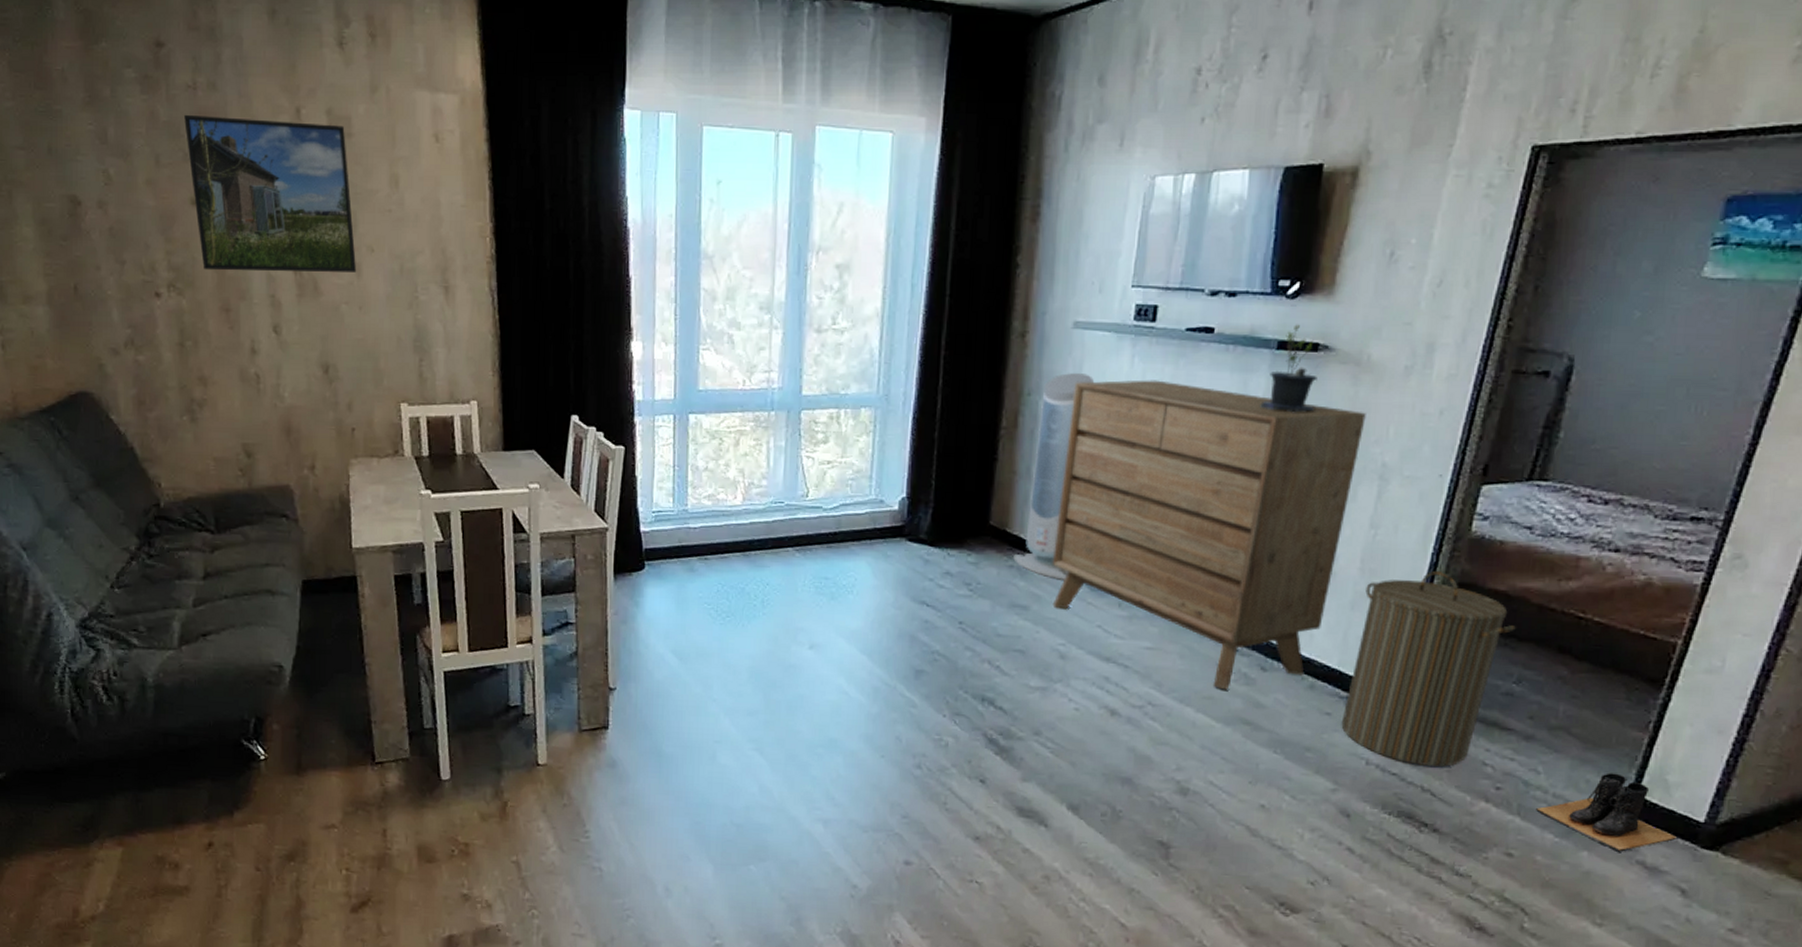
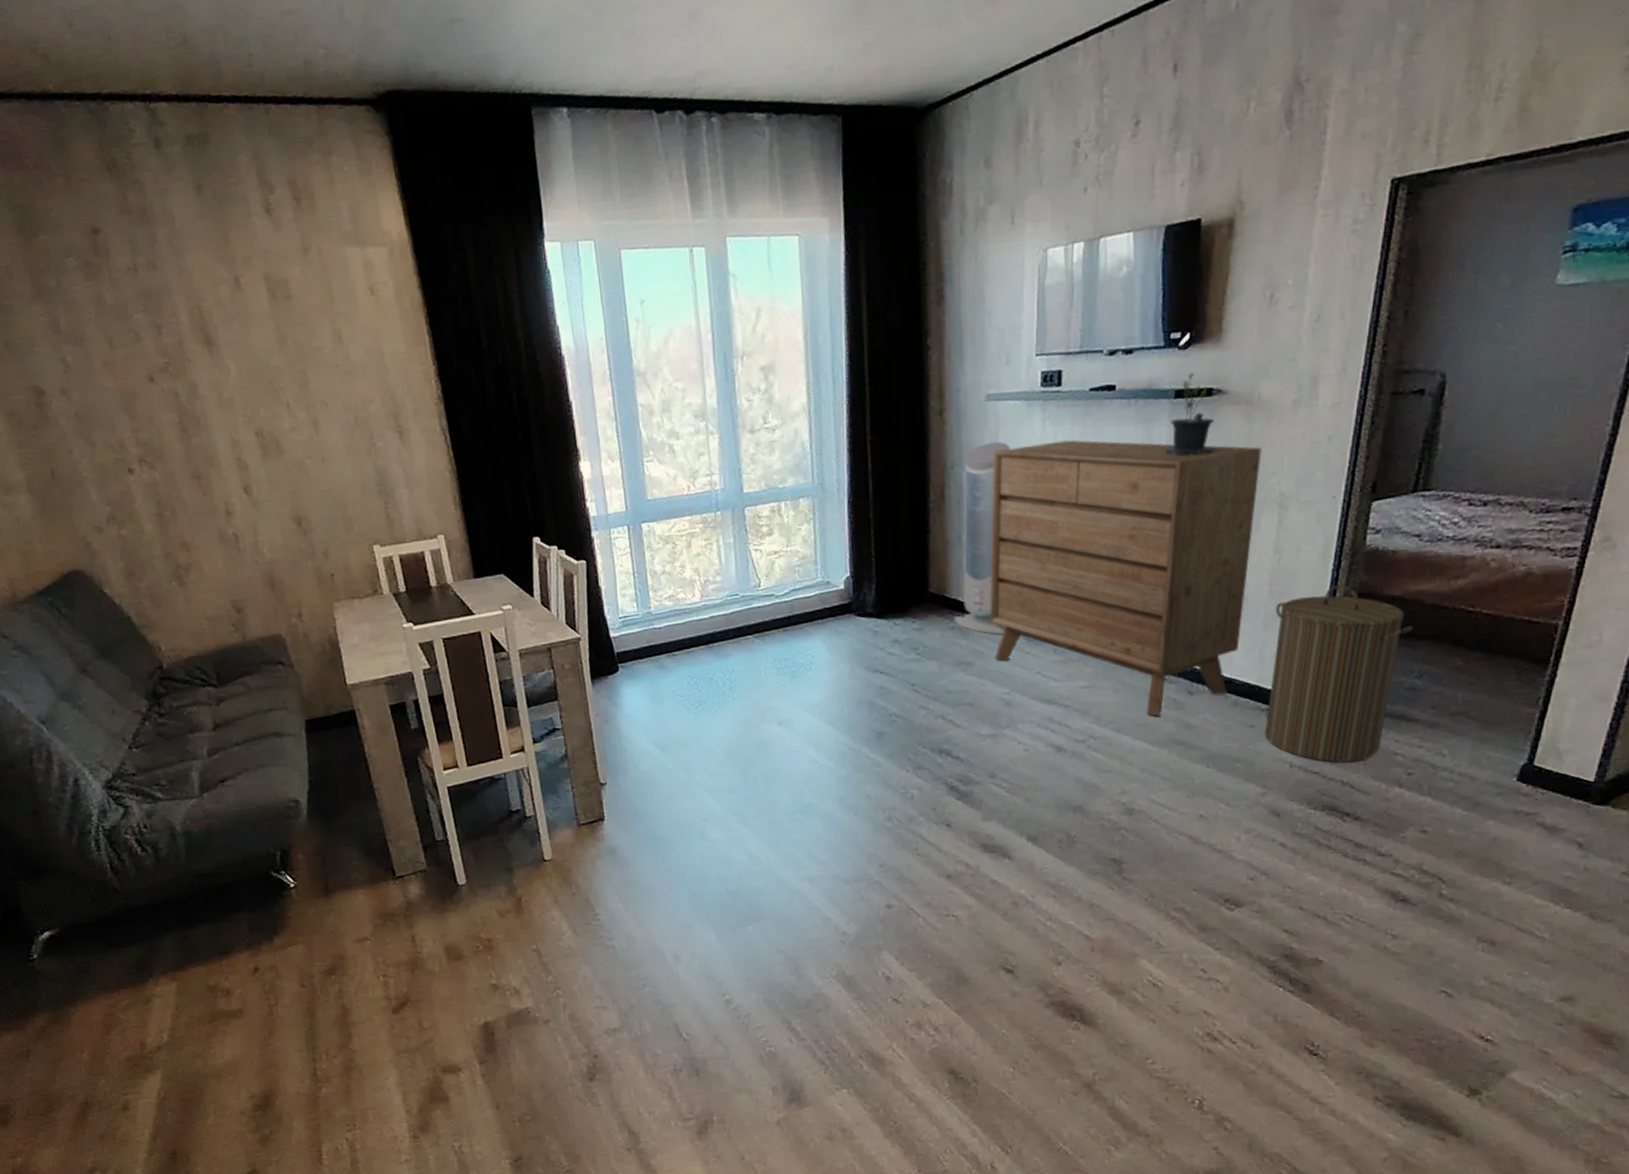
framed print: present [183,114,357,272] -> none [129,289,315,442]
boots: present [1536,773,1677,852] -> none [1445,747,1571,817]

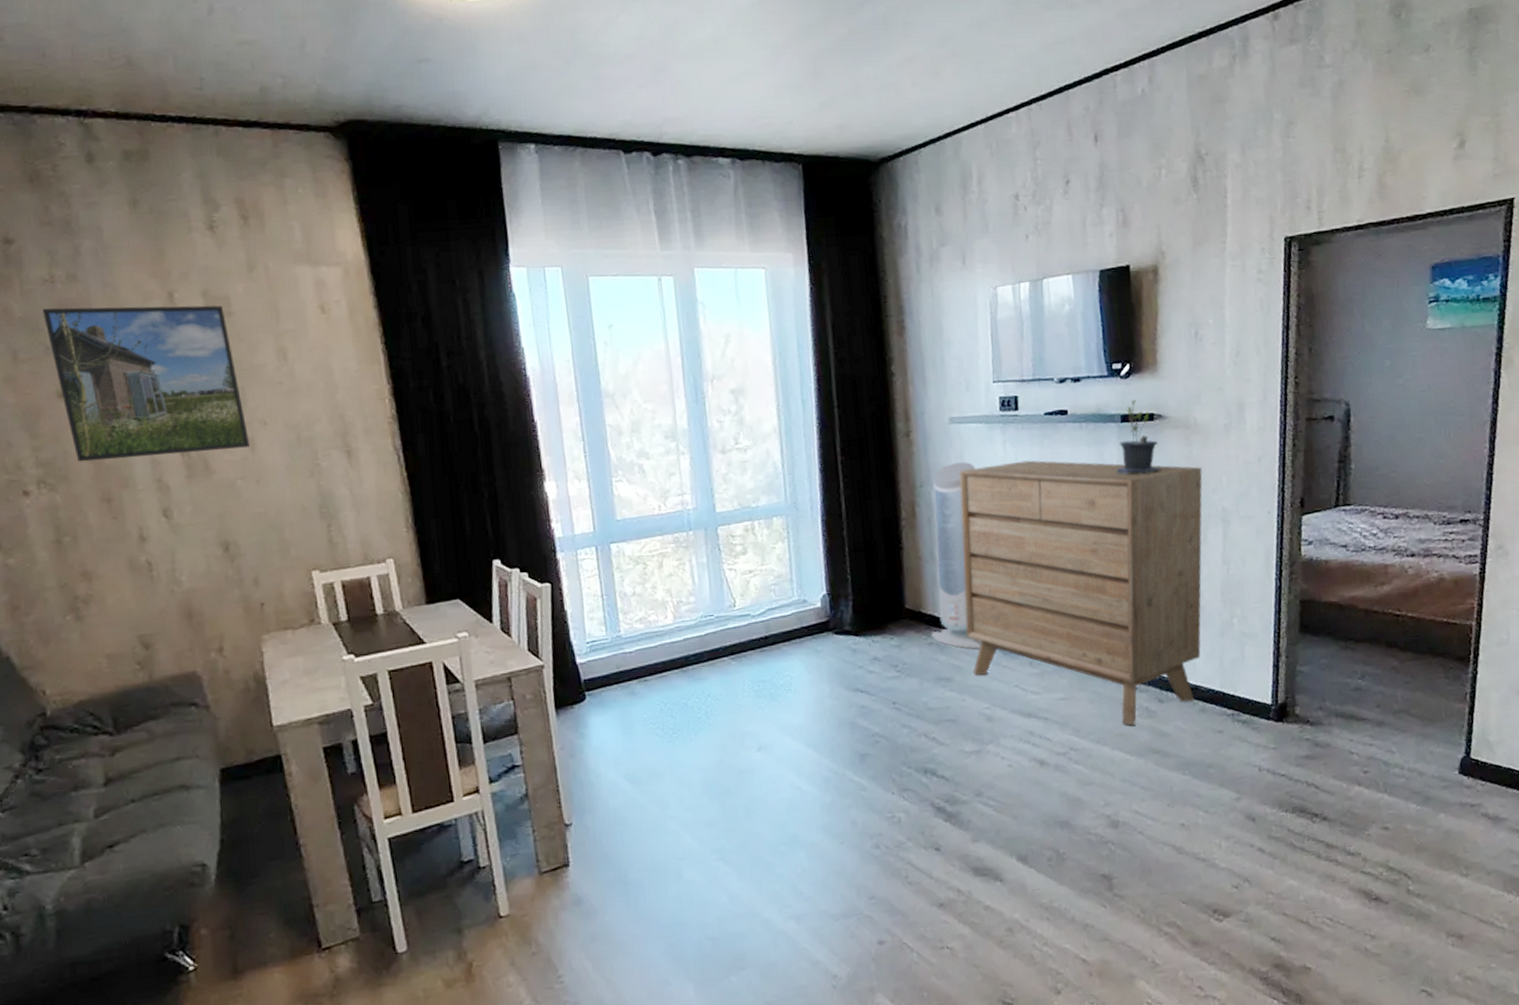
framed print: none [129,289,315,442] -> present [41,305,251,462]
laundry hamper: present [1264,585,1413,763] -> none [1229,593,1352,764]

